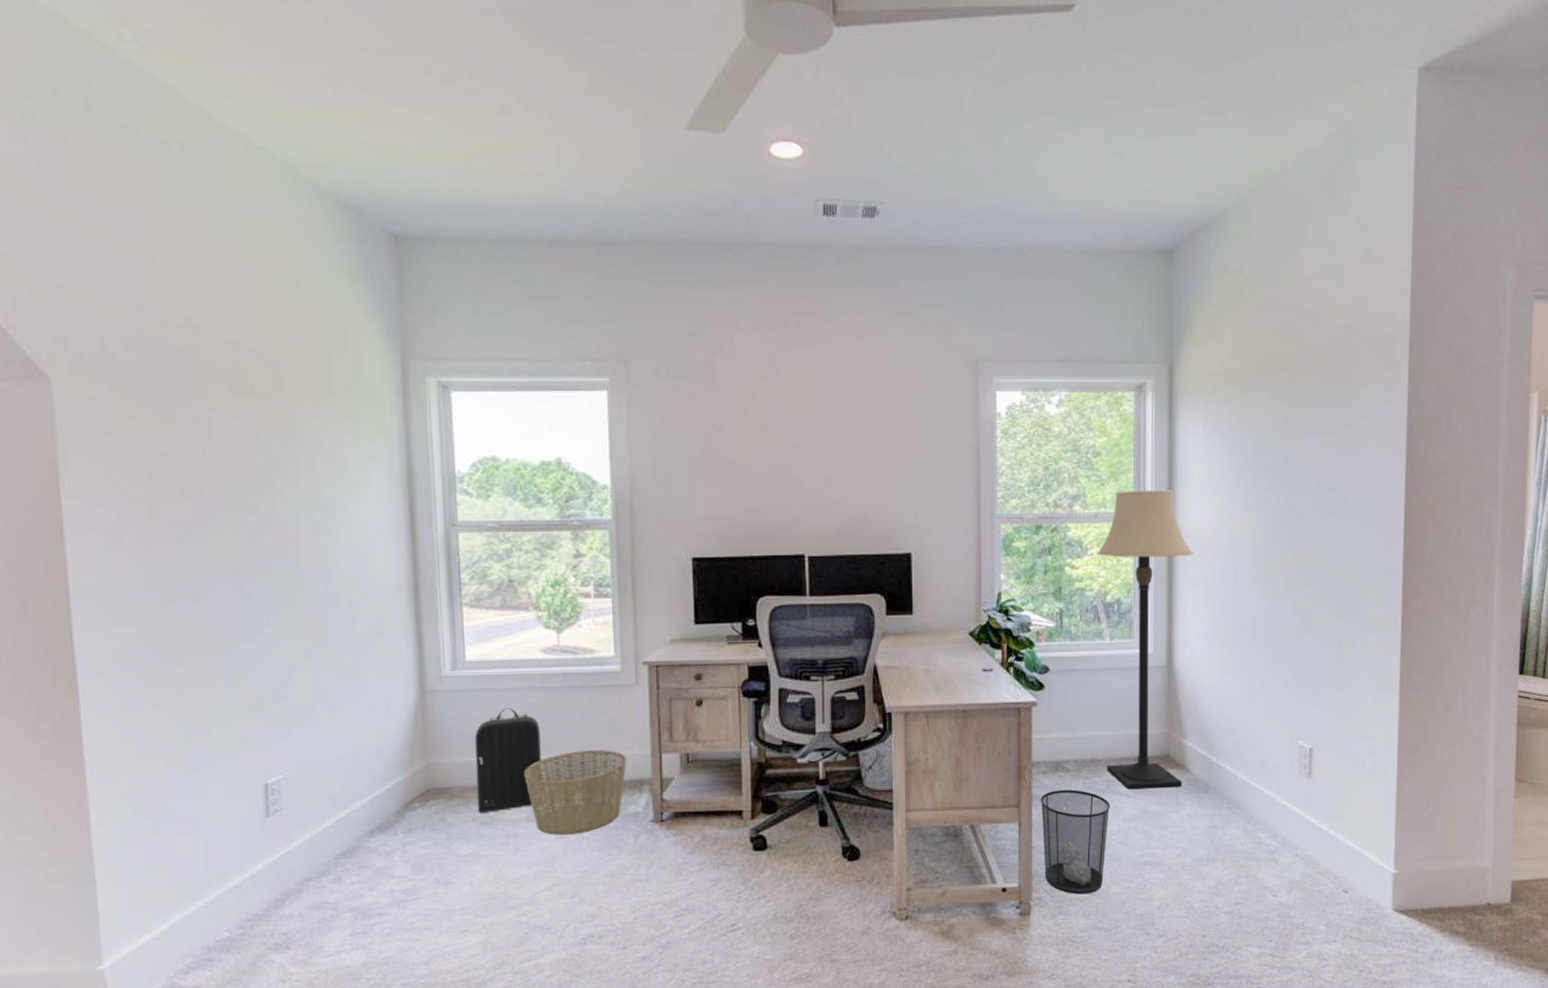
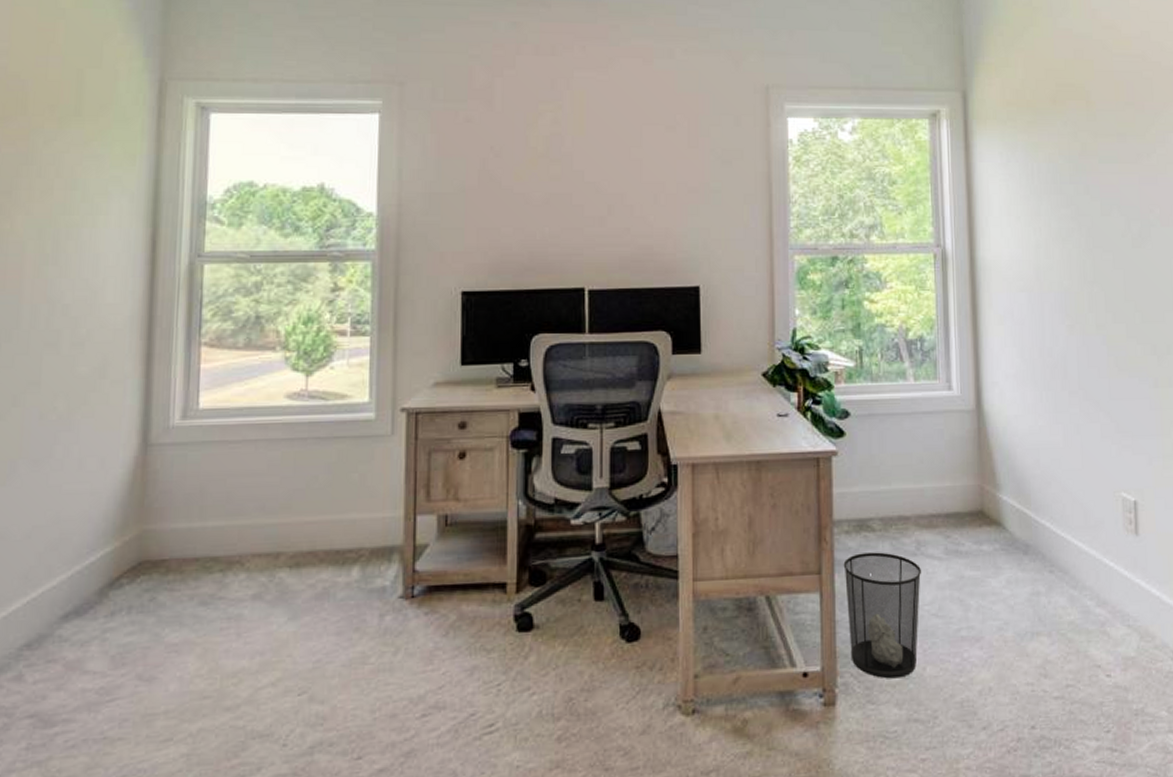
backpack: present [474,708,542,813] -> none [196,463,278,590]
basket: present [524,750,627,835] -> none [255,511,376,616]
lamp: present [1097,490,1195,790] -> none [896,220,1000,552]

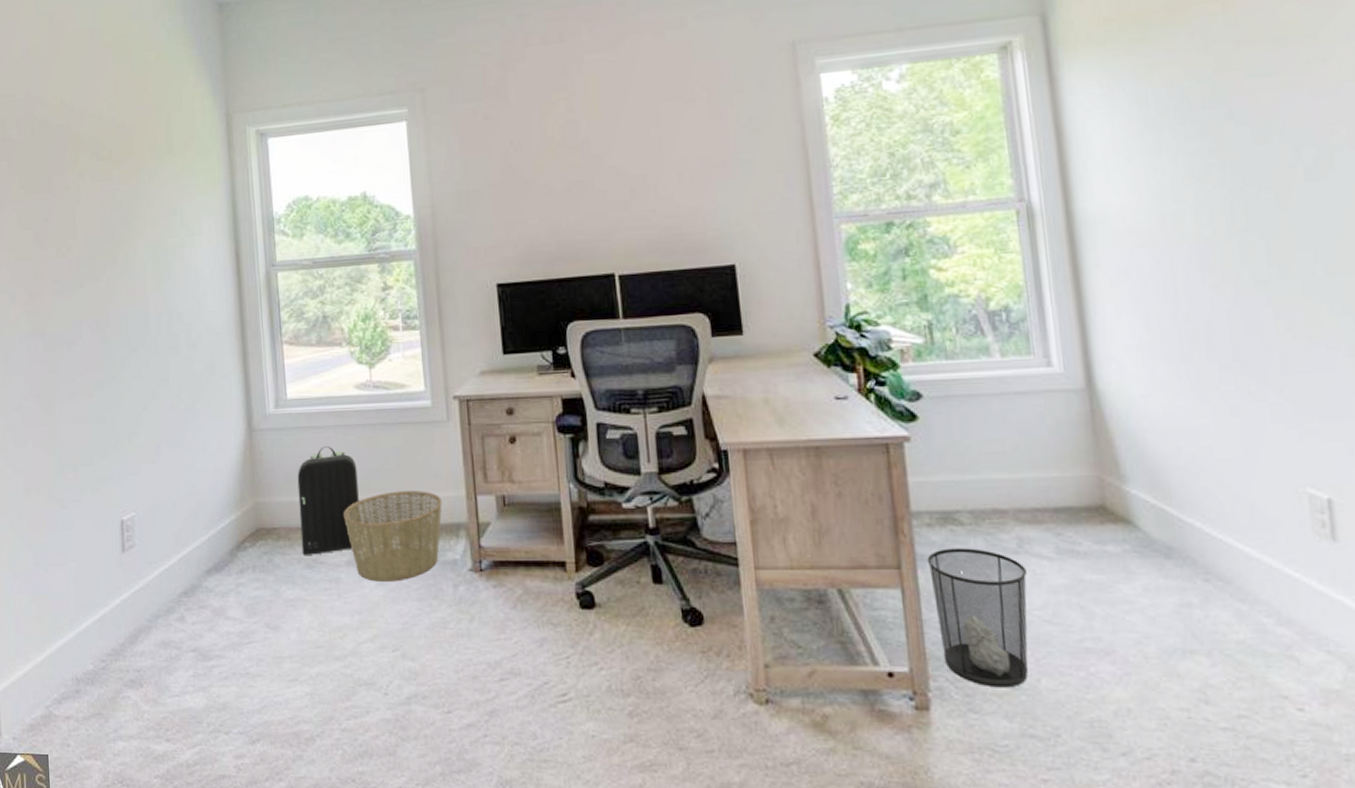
backpack: none [196,463,278,590] -> present [297,446,361,555]
basket: none [255,511,376,616] -> present [344,490,442,582]

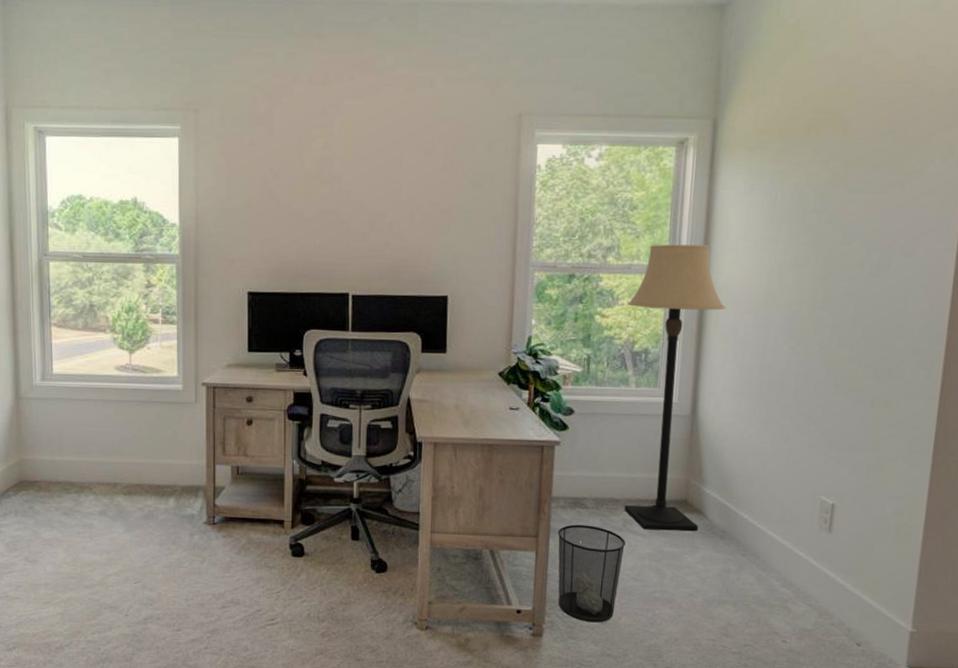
backpack: present [297,446,361,555] -> none [59,416,114,505]
basket: present [344,490,442,582] -> none [99,457,185,529]
lamp: none [969,167,1131,551] -> present [624,244,727,531]

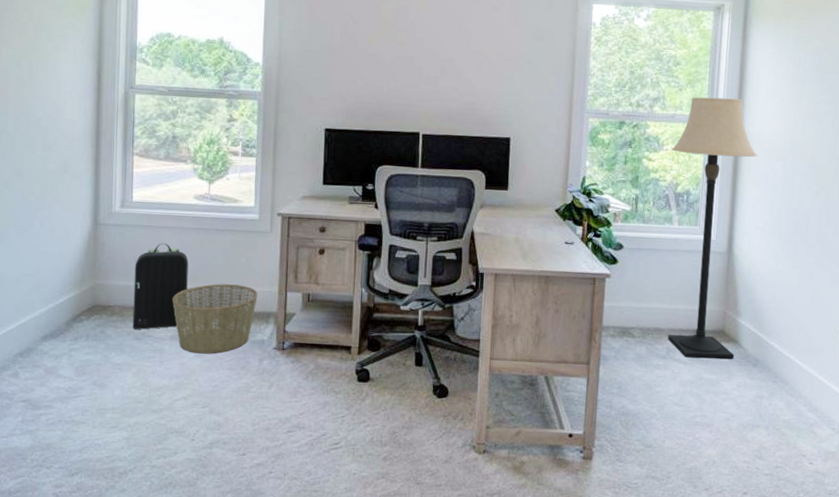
backpack: none [59,416,114,505] -> present [132,243,189,330]
basket: none [99,457,185,529] -> present [173,283,258,354]
waste bin: present [557,524,626,623] -> none [607,352,670,446]

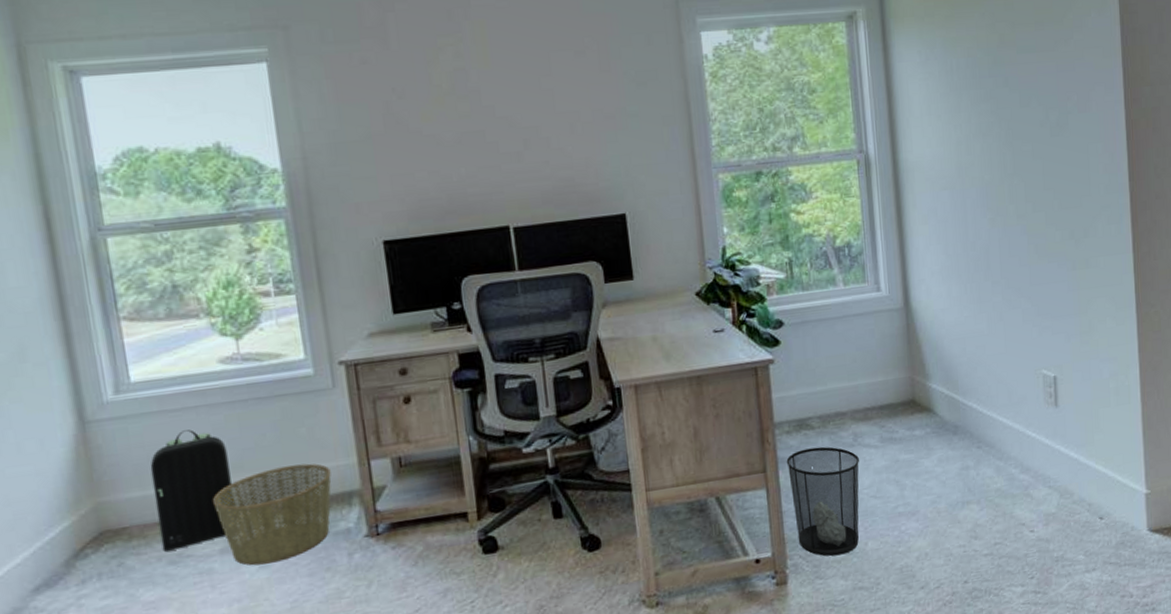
waste bin: none [607,352,670,446] -> present [786,446,860,557]
lamp: present [668,97,758,359] -> none [821,123,931,440]

